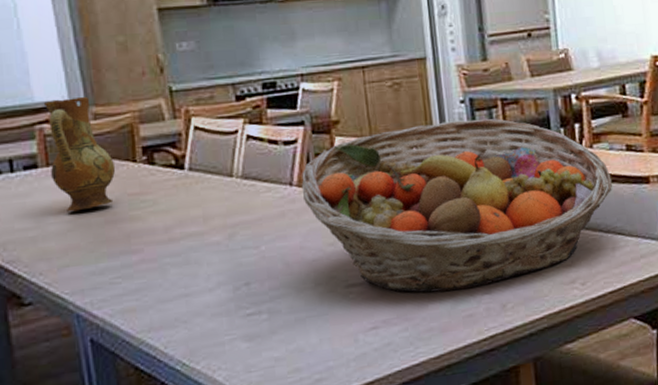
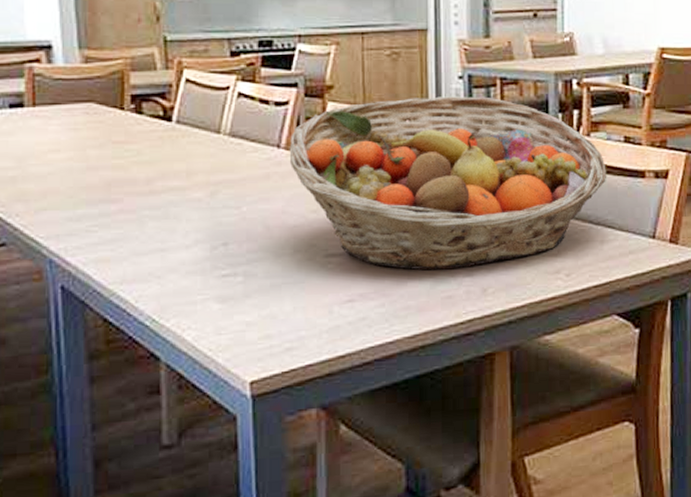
ceramic jug: present [43,97,116,212] -> none [35,39,103,155]

